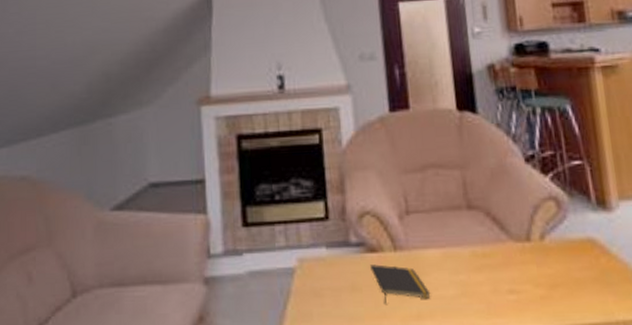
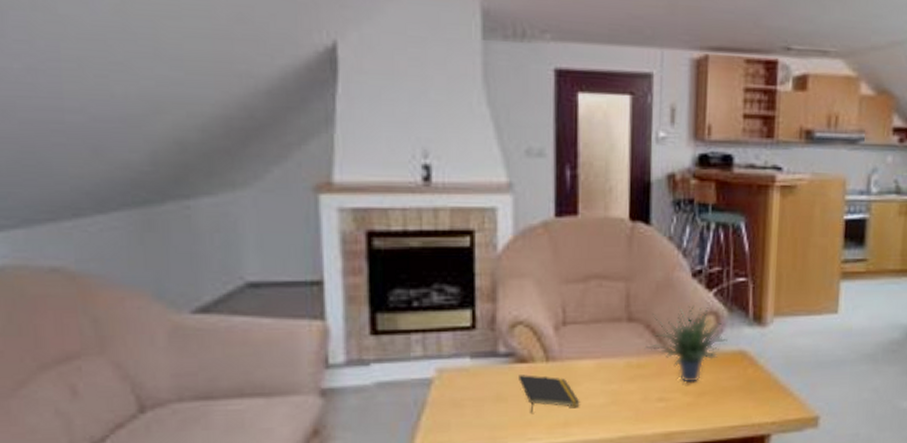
potted plant: none [487,190,573,275] -> present [644,305,727,384]

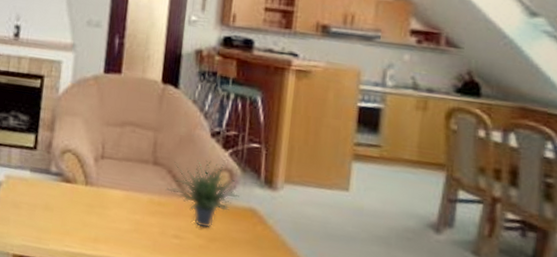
notepad: present [519,375,580,413] -> none [63,192,109,228]

